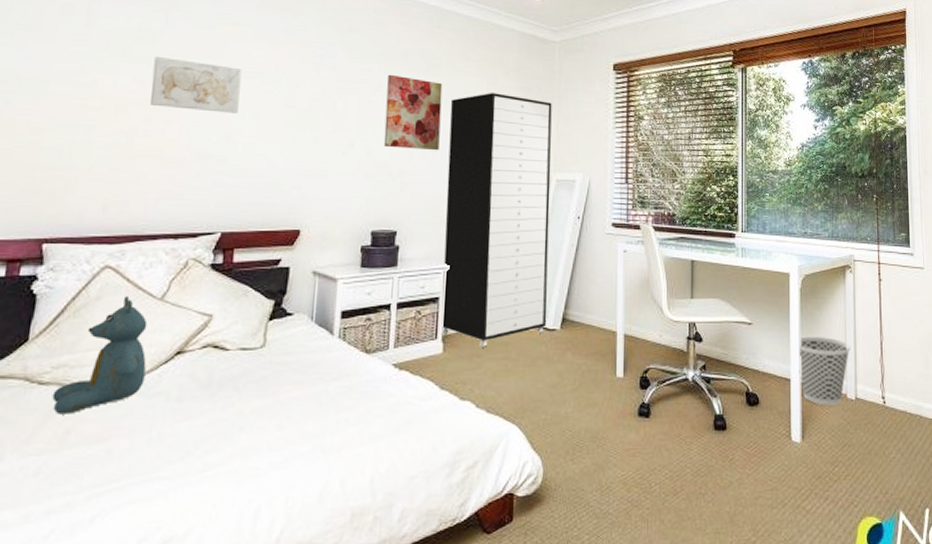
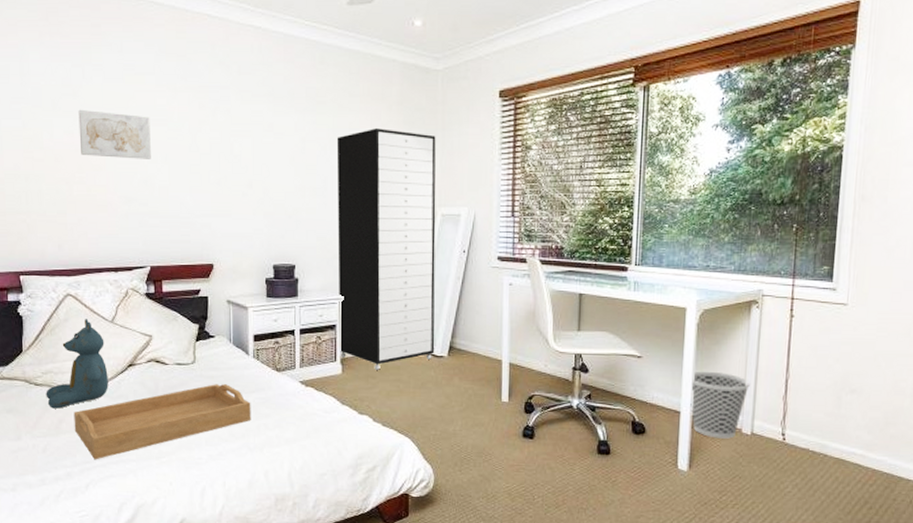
serving tray: none [86,372,331,482] -> present [73,384,251,460]
wall art: present [383,74,443,151] -> none [277,114,328,189]

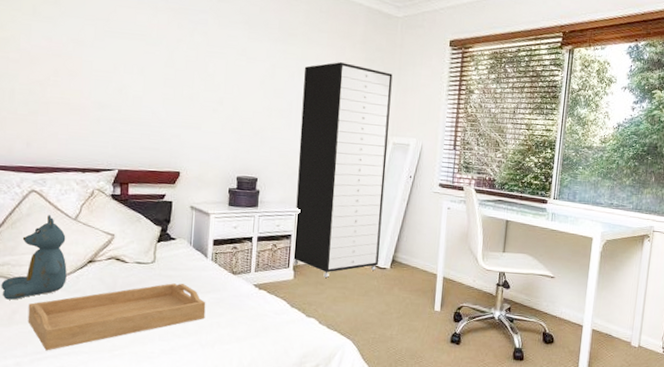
wall art: present [78,109,151,159] -> none [57,16,129,70]
wastebasket: present [690,371,750,439] -> none [591,291,640,350]

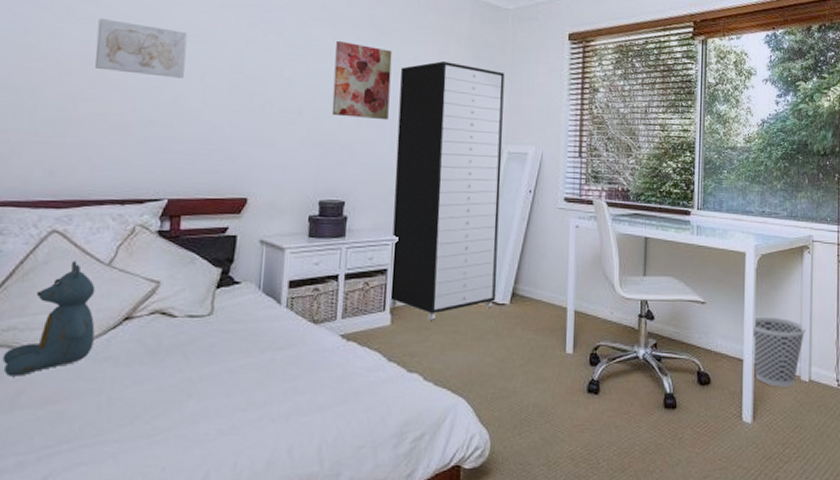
serving tray: present [27,283,206,351] -> none [37,340,279,443]
wall art: none [57,16,129,70] -> present [95,17,188,78]
wall art: none [247,41,298,112] -> present [331,40,393,121]
wastebasket: none [591,291,640,350] -> present [752,316,806,387]

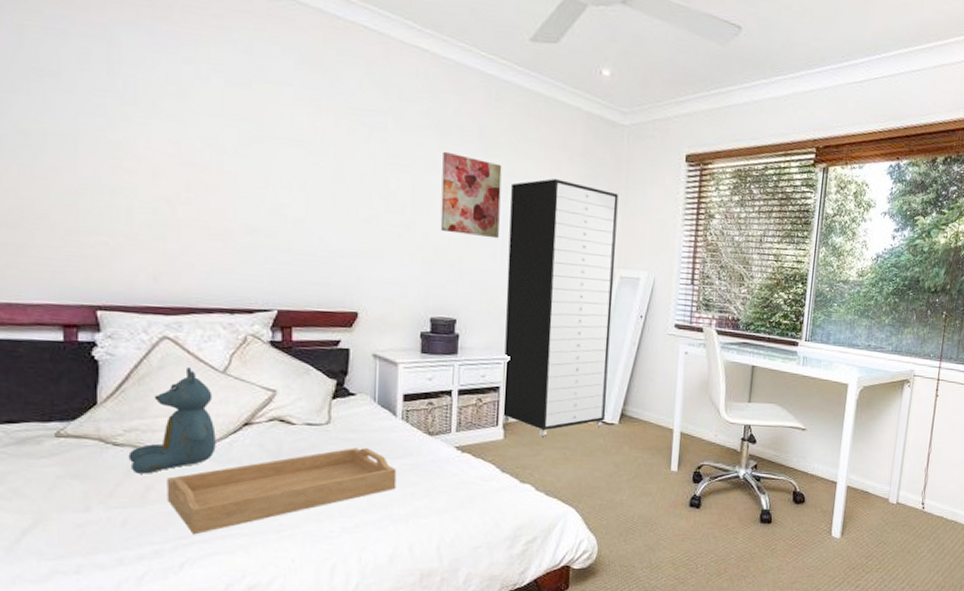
serving tray: none [37,340,279,443] -> present [167,448,397,535]
wall art: present [95,17,188,78] -> none [188,114,285,185]
wastebasket: present [752,316,806,387] -> none [846,444,899,508]

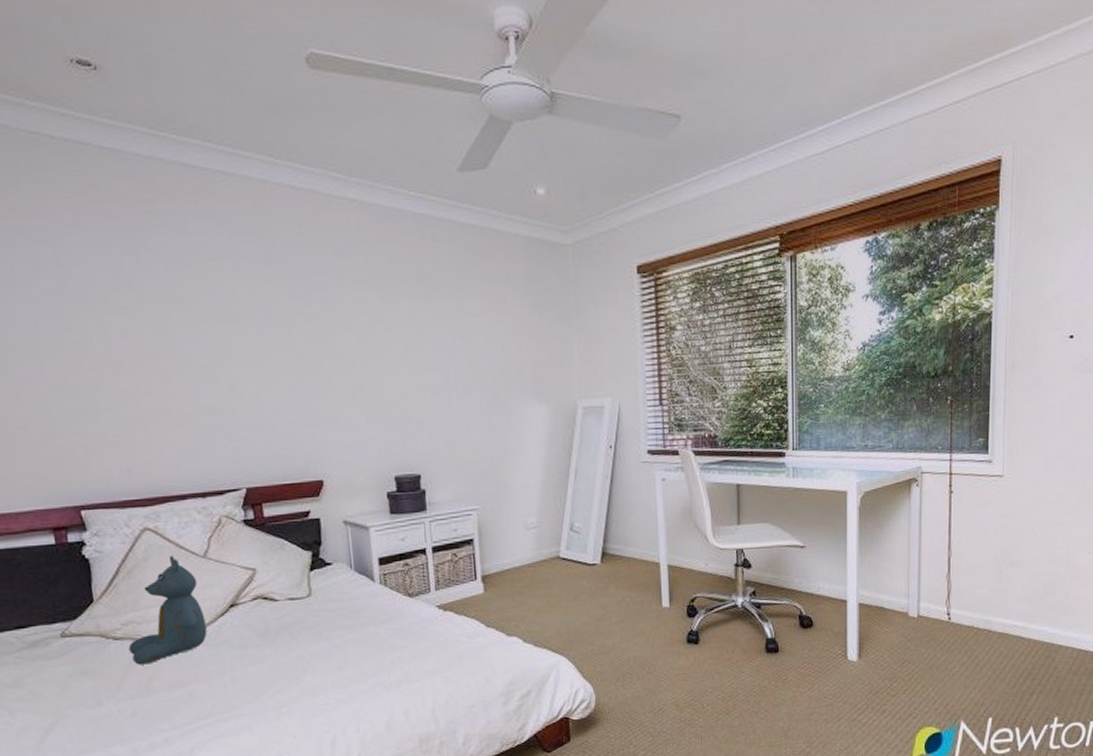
serving tray: present [167,448,397,535] -> none [166,617,384,720]
wall art: present [440,151,502,239] -> none [385,302,452,386]
storage cabinet: present [501,178,619,436] -> none [457,313,586,585]

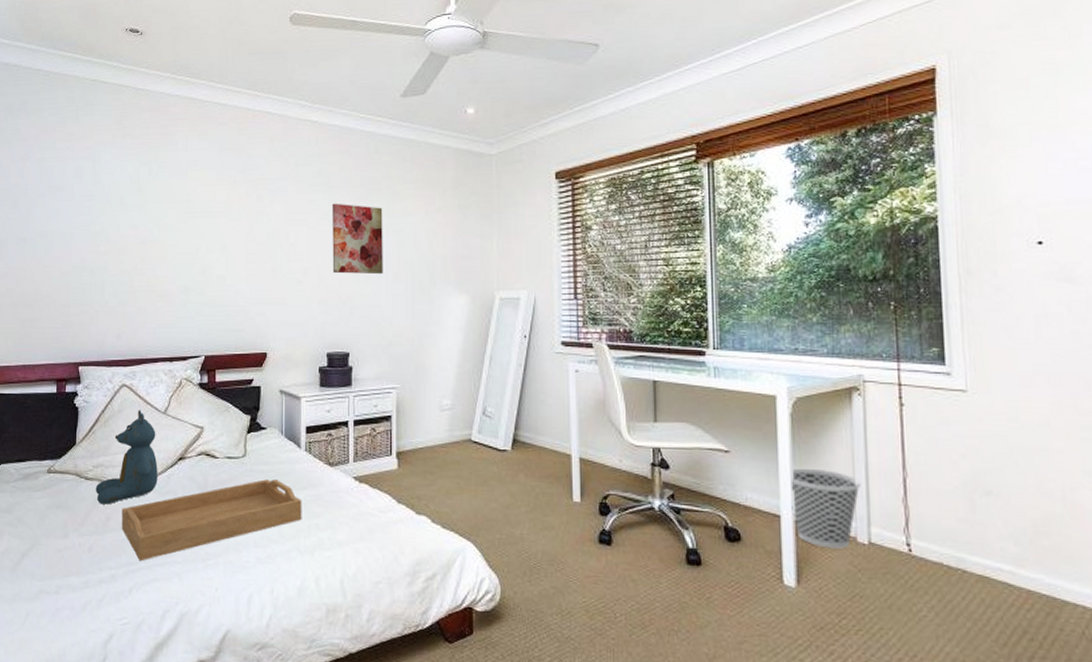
serving tray: none [166,617,384,720] -> present [121,479,302,562]
wall art: none [385,302,452,386] -> present [332,203,383,275]
wastebasket: none [856,555,914,625] -> present [790,468,861,549]

